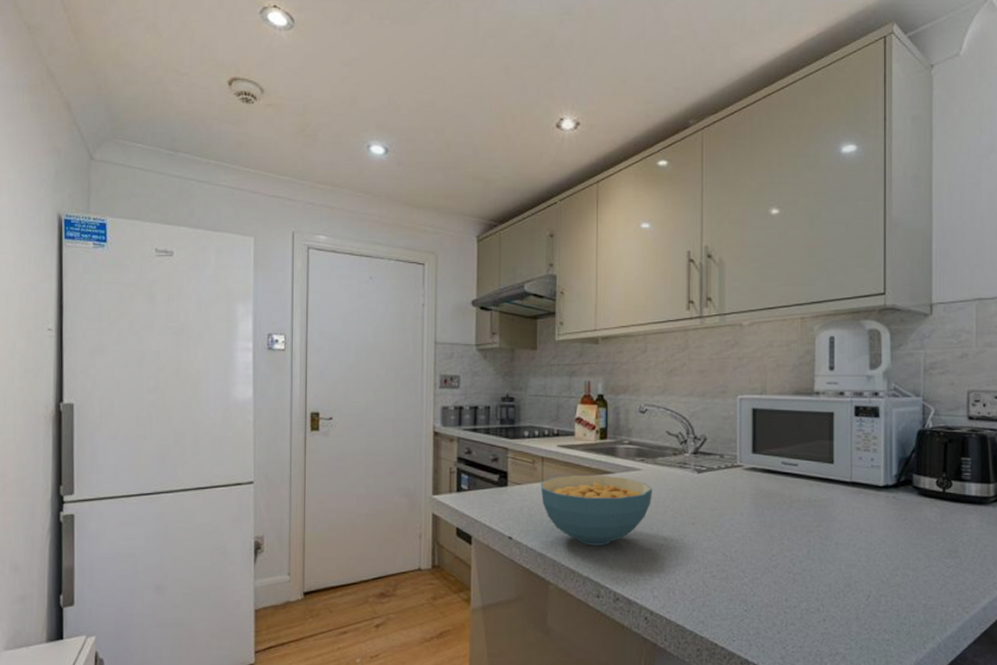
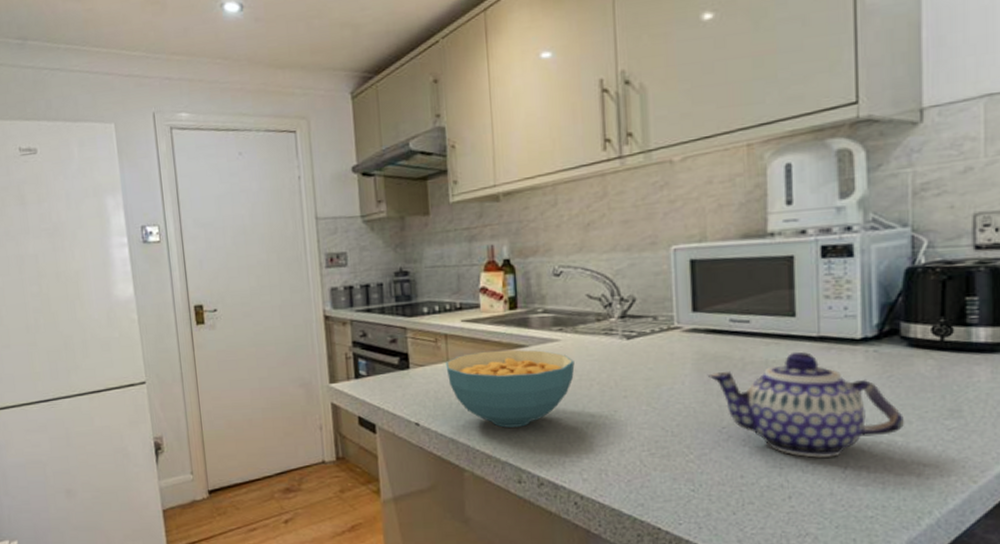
teapot: none [762,493,915,586] -> present [707,351,905,458]

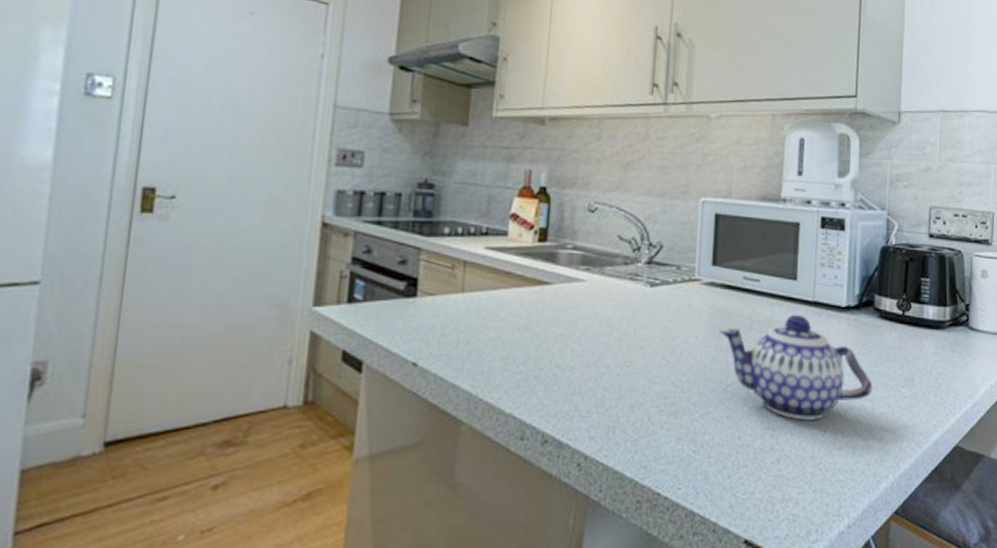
cereal bowl: present [445,349,575,428] -> none [459,284,597,374]

